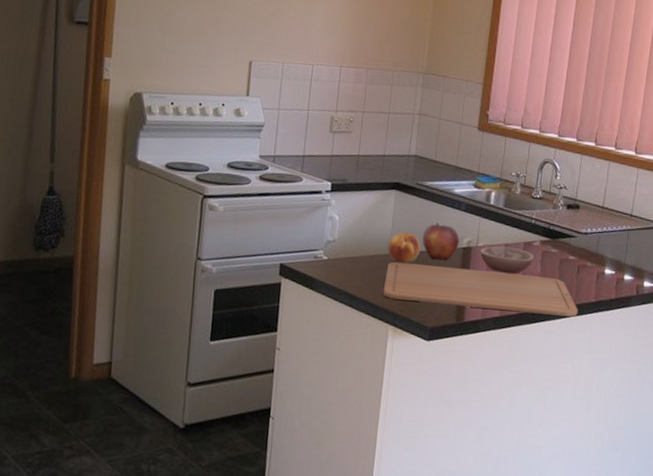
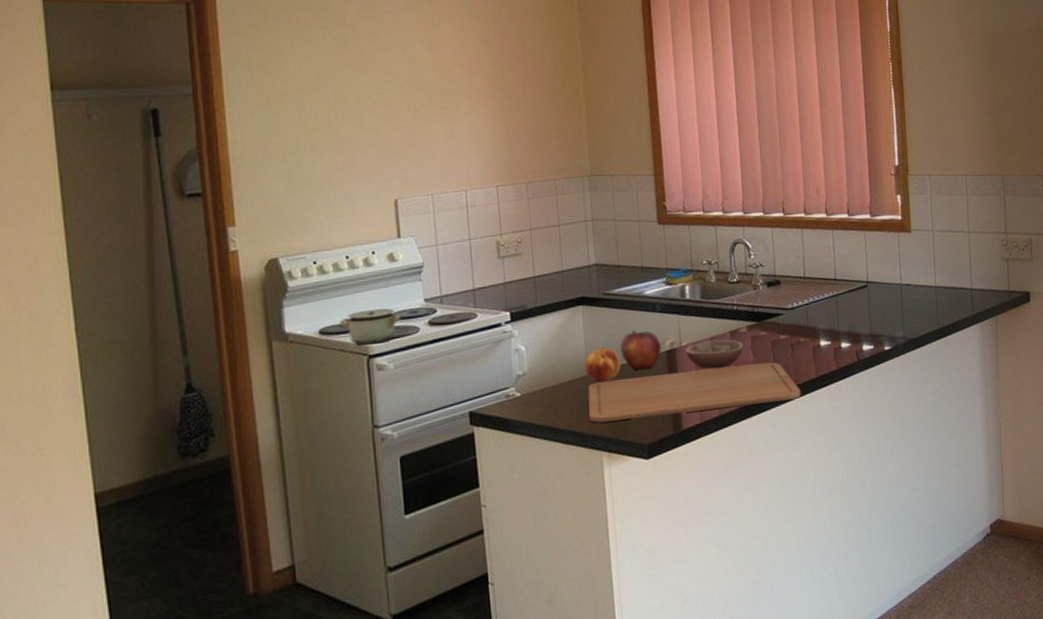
saucepan: none [184,154,239,187] -> present [339,308,403,345]

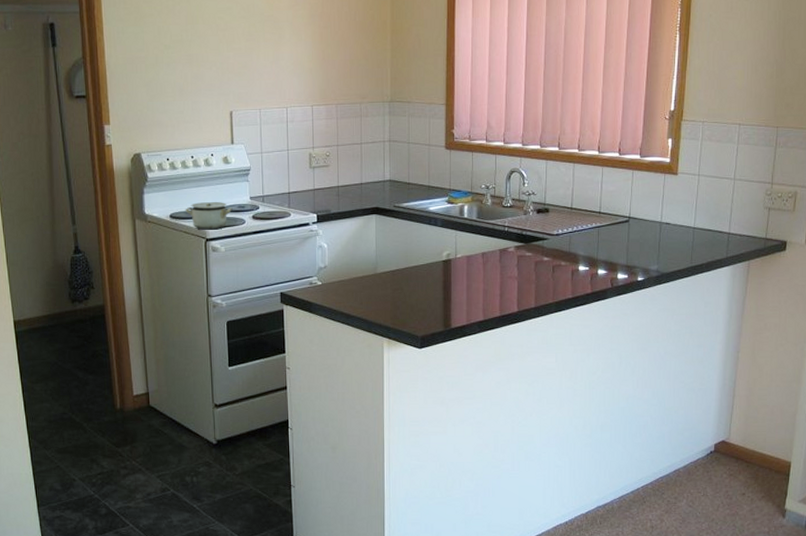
fruit: present [584,347,622,383] -> none [374,252,405,281]
chopping board: present [588,362,801,423] -> none [374,279,557,315]
fruit: present [620,330,661,370] -> none [404,240,439,274]
bowl: present [686,339,744,369] -> none [460,255,511,279]

